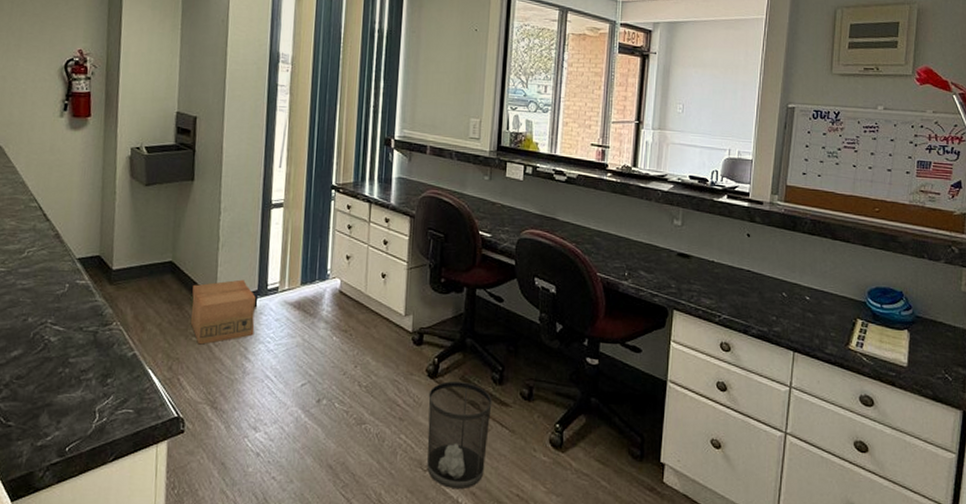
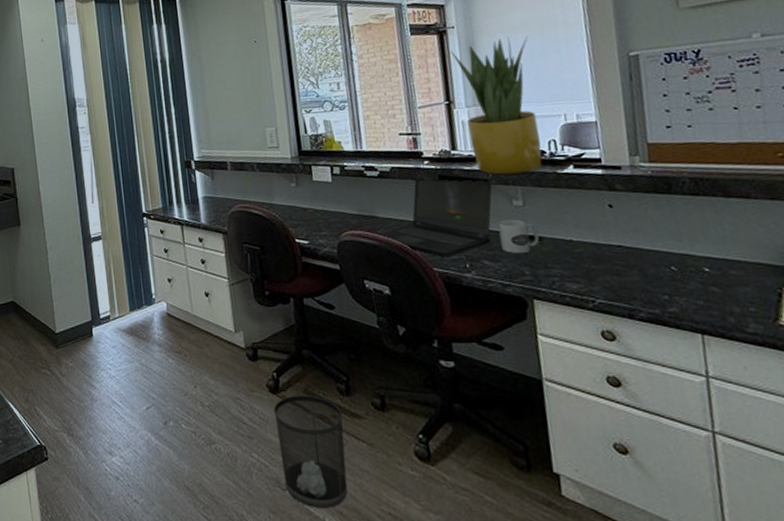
cardboard box: present [190,279,256,345] -> none [34,311,95,376]
laptop computer: none [556,186,660,265] -> present [379,173,493,257]
planter: none [649,71,714,197] -> present [451,35,543,175]
mug: none [657,236,689,268] -> present [498,219,540,254]

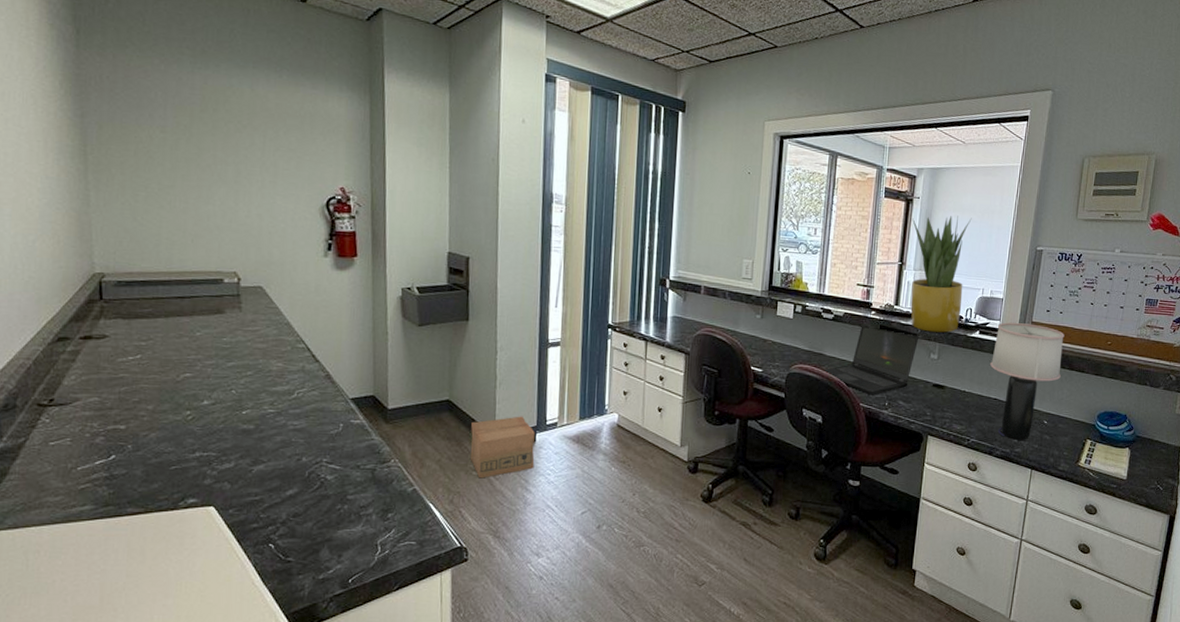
cardboard box: none [34,311,95,376] -> present [470,416,535,479]
waste bin: present [273,394,348,508] -> none [702,504,762,600]
mug: present [498,219,540,254] -> none [915,369,944,398]
table lamp: none [597,146,714,297] -> present [990,322,1065,440]

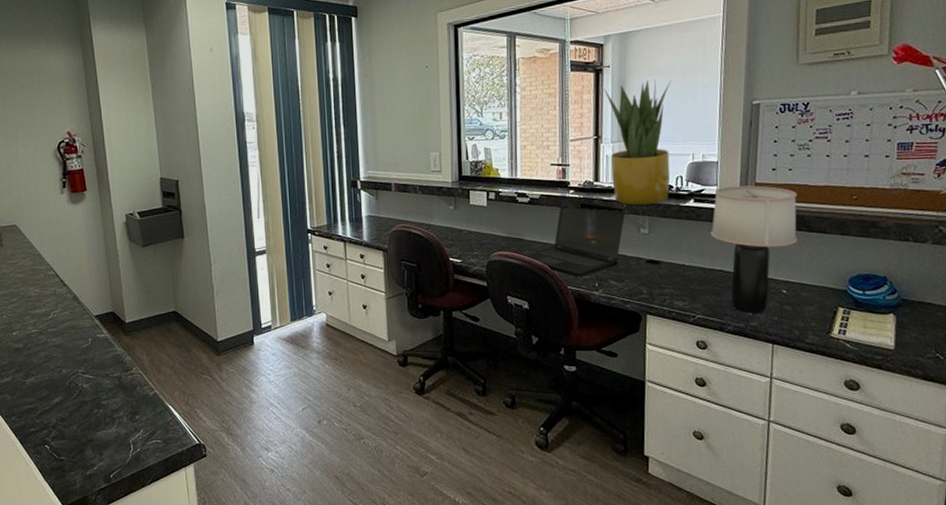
cardboard box: present [470,416,535,479] -> none [196,321,255,381]

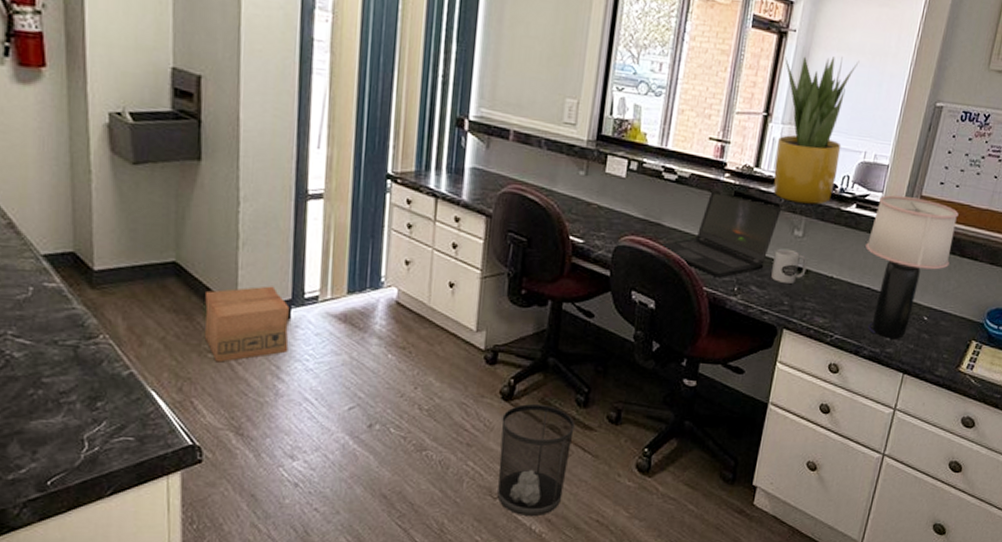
cardboard box: none [196,321,255,381] -> present [204,286,289,363]
waste bin: none [418,395,478,489] -> present [497,403,575,516]
mug: none [626,245,658,275] -> present [771,248,808,284]

